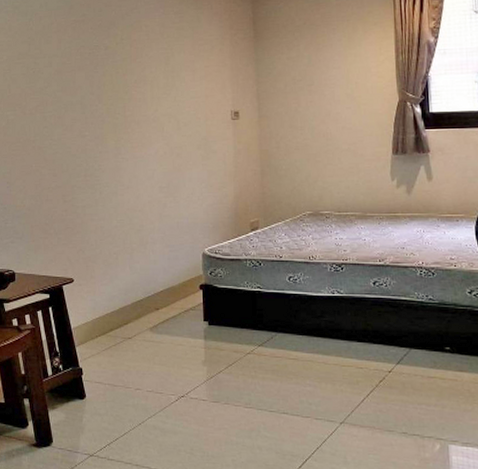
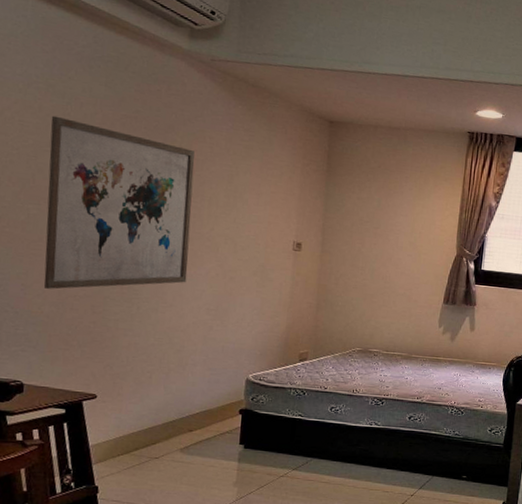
wall art: none [18,32,139,184] -> present [43,115,195,289]

